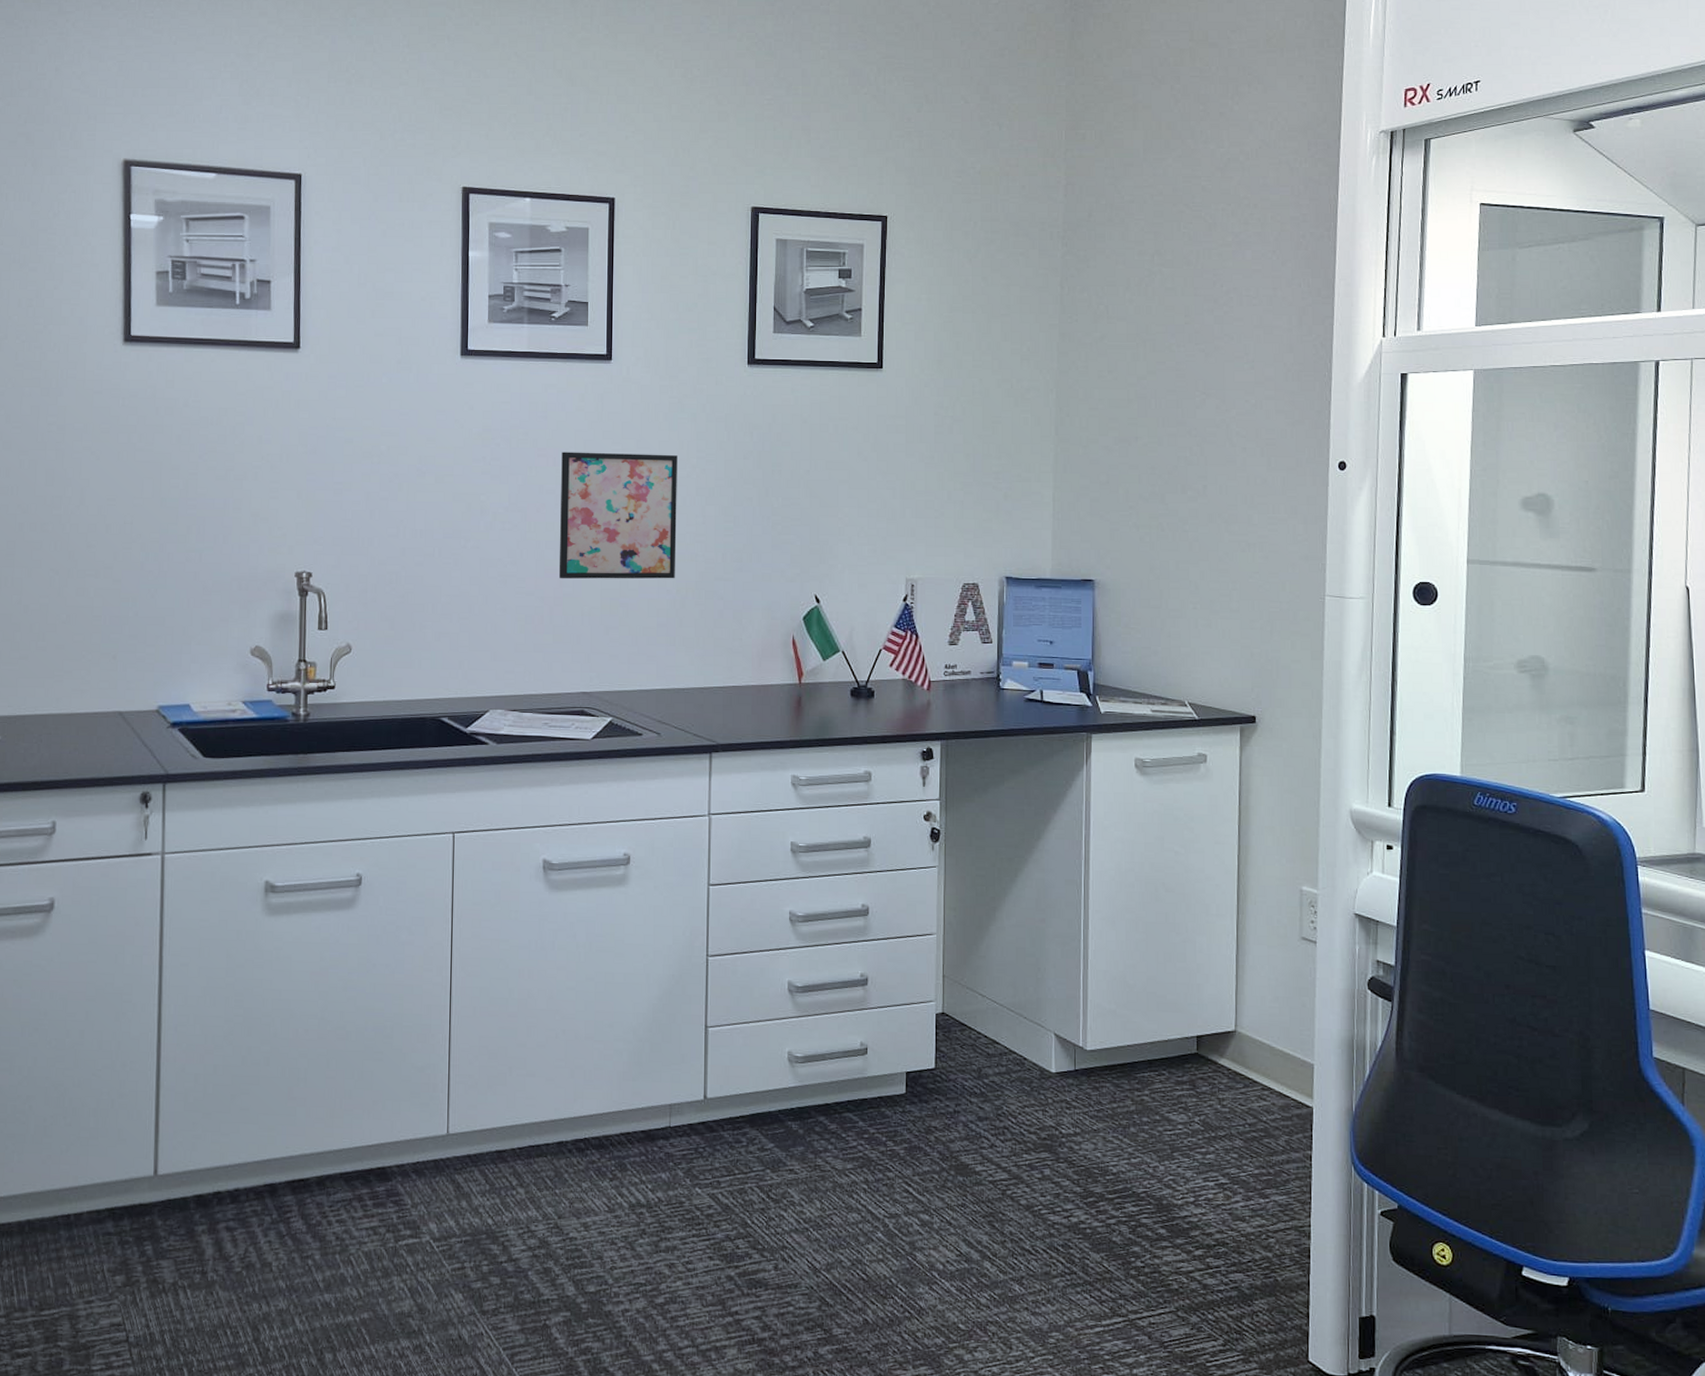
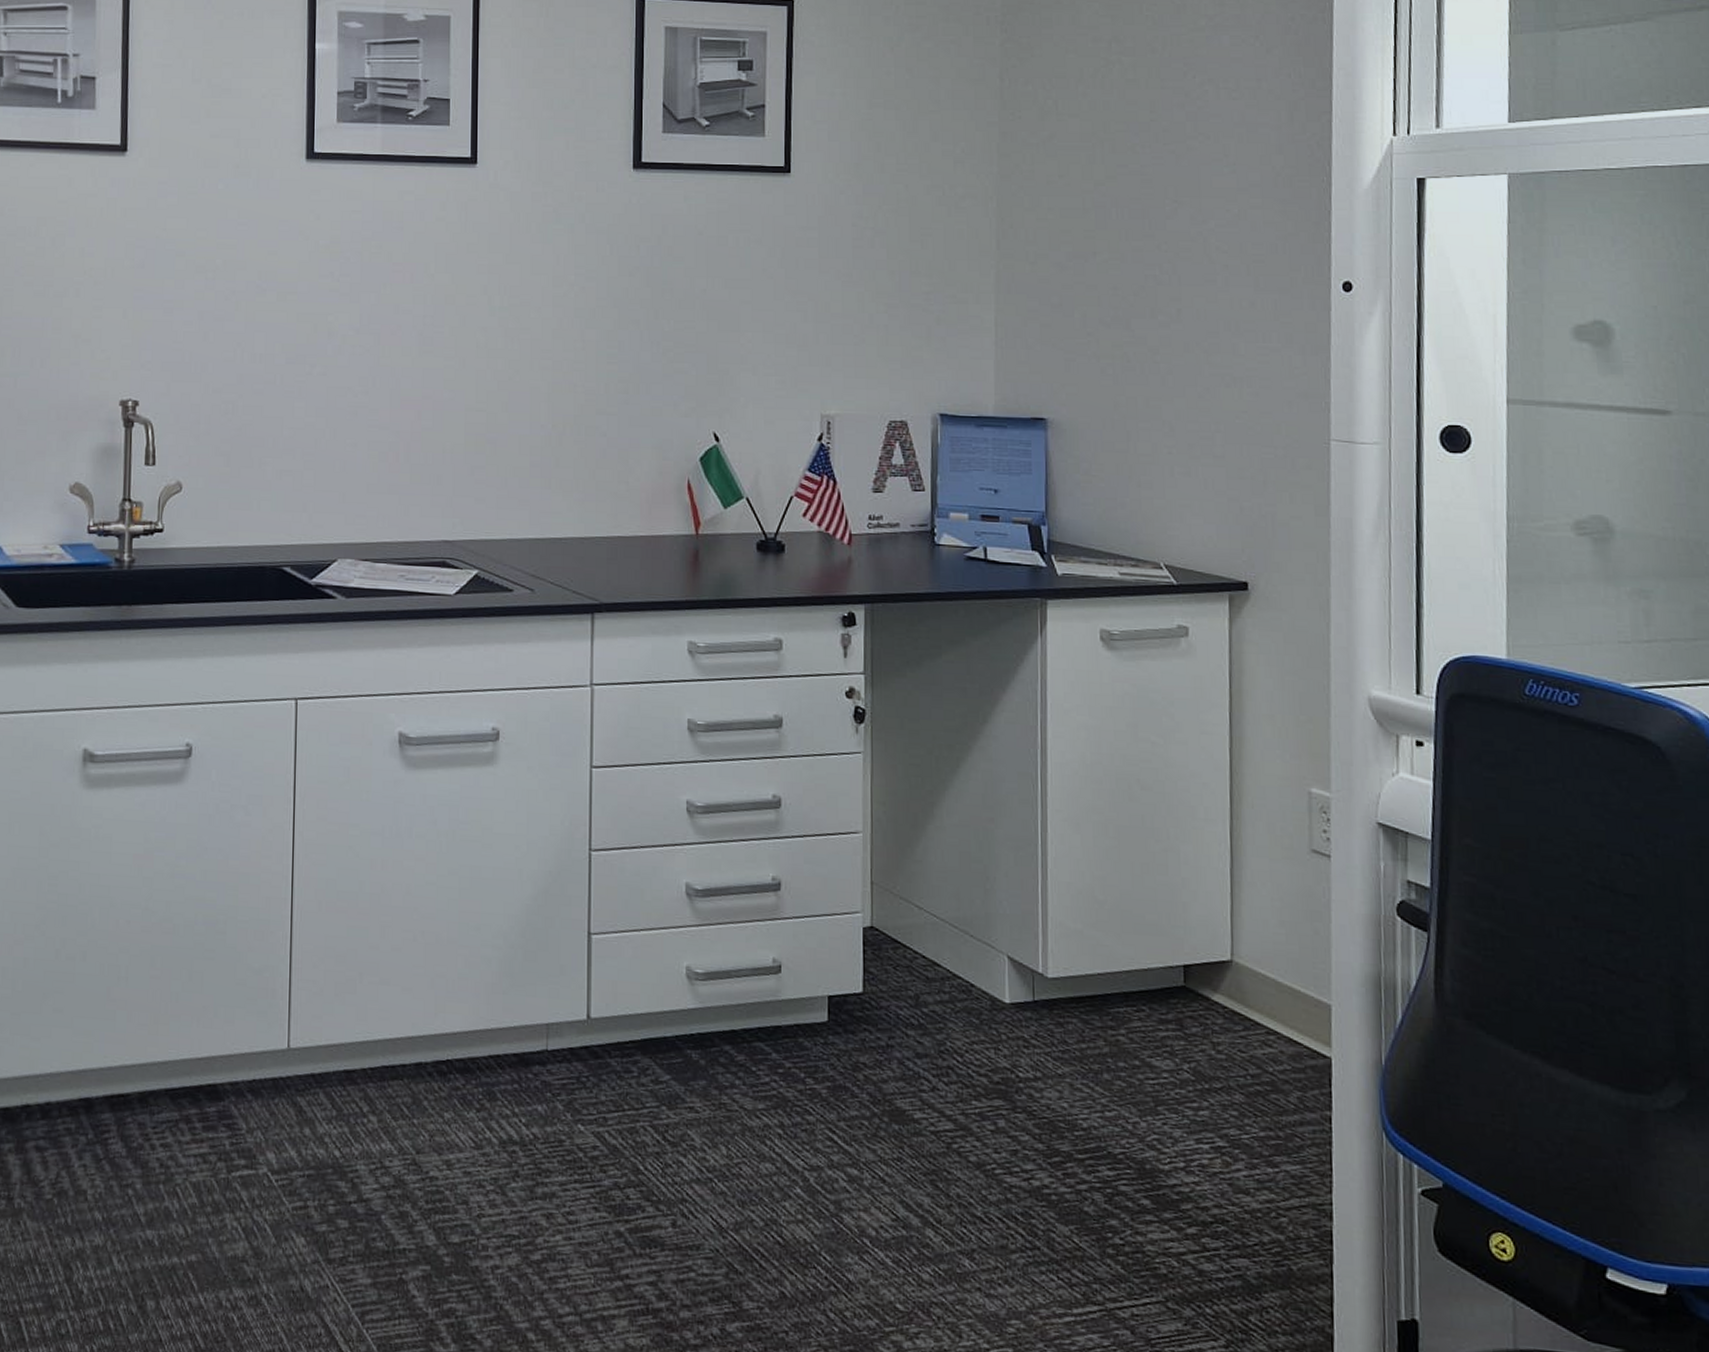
wall art: present [558,452,677,579] -> none [416,267,553,412]

